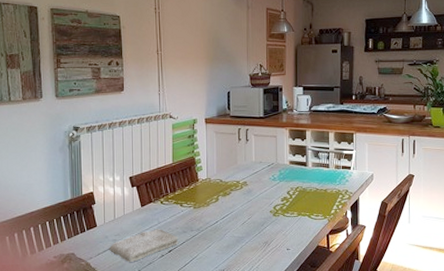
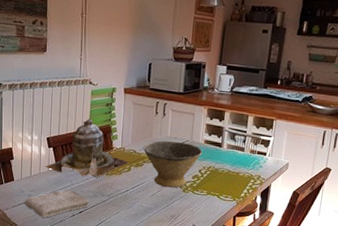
teapot: none [129,153,216,212] -> present [45,118,129,177]
bowl: none [229,165,289,214] -> present [143,140,203,188]

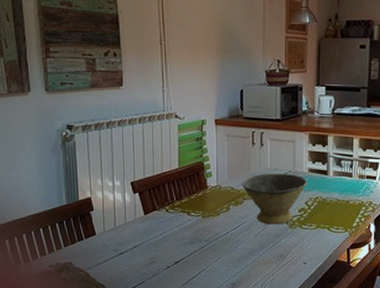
washcloth: present [24,190,90,218] -> none [110,239,186,273]
teapot: present [45,118,129,177] -> none [131,156,227,221]

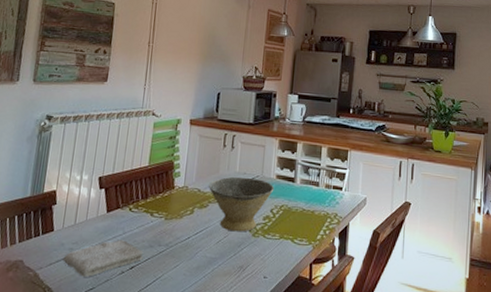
washcloth: none [110,239,186,273] -> present [63,240,144,277]

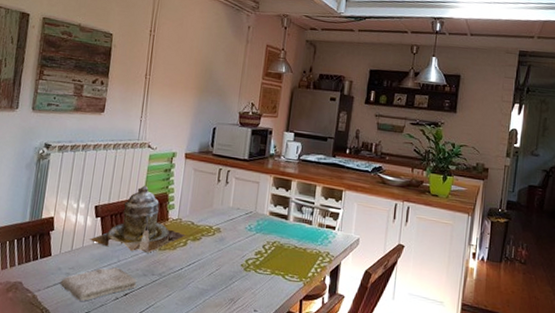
teapot: none [93,154,192,223] -> present [89,185,185,253]
bowl: present [209,176,275,232] -> none [202,211,267,266]

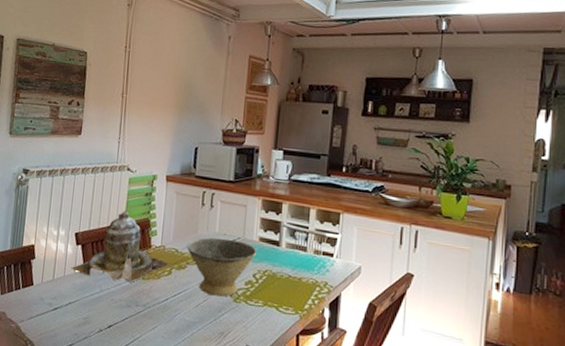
washcloth: present [60,267,138,301] -> none [43,297,121,333]
bowl: none [202,211,267,266] -> present [187,237,257,297]

